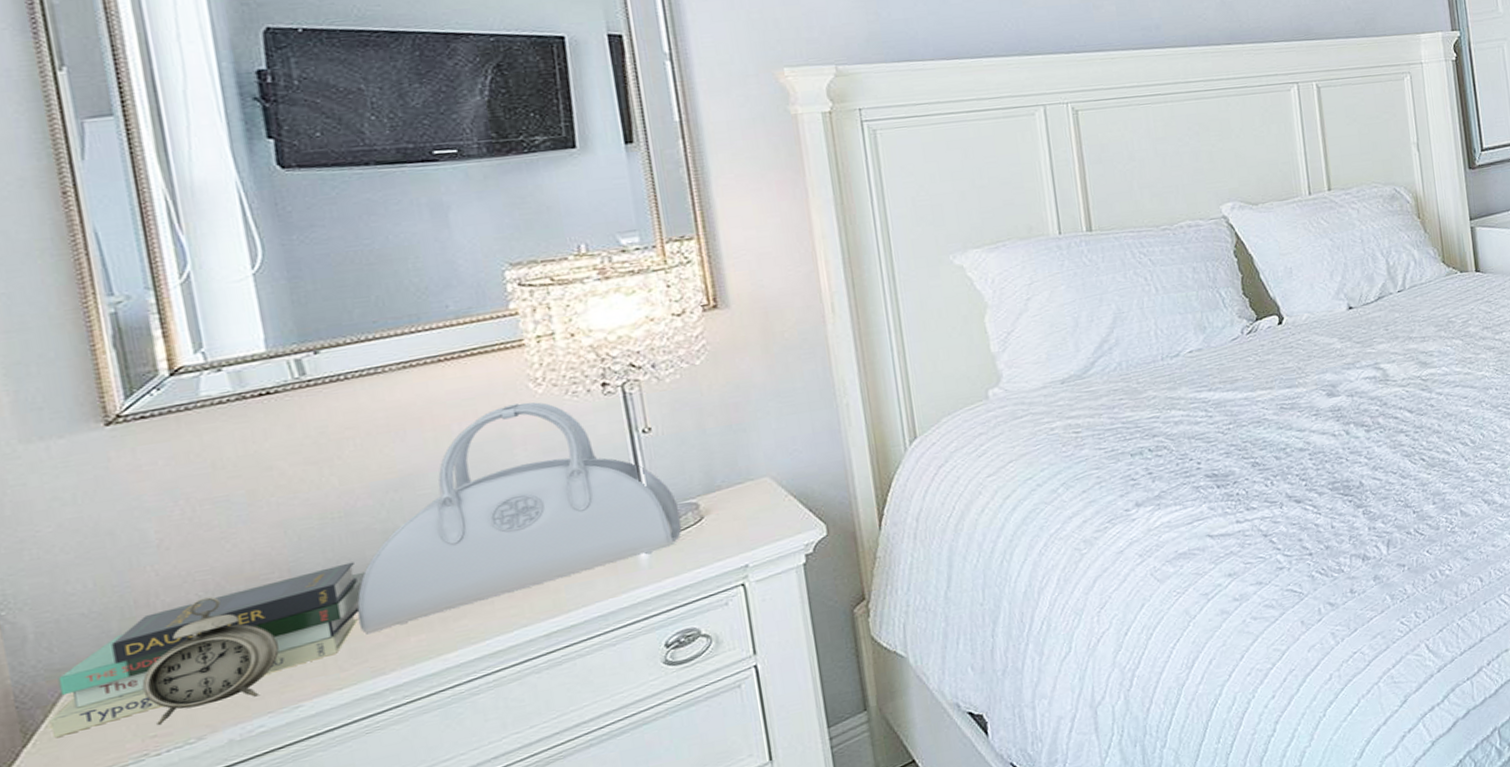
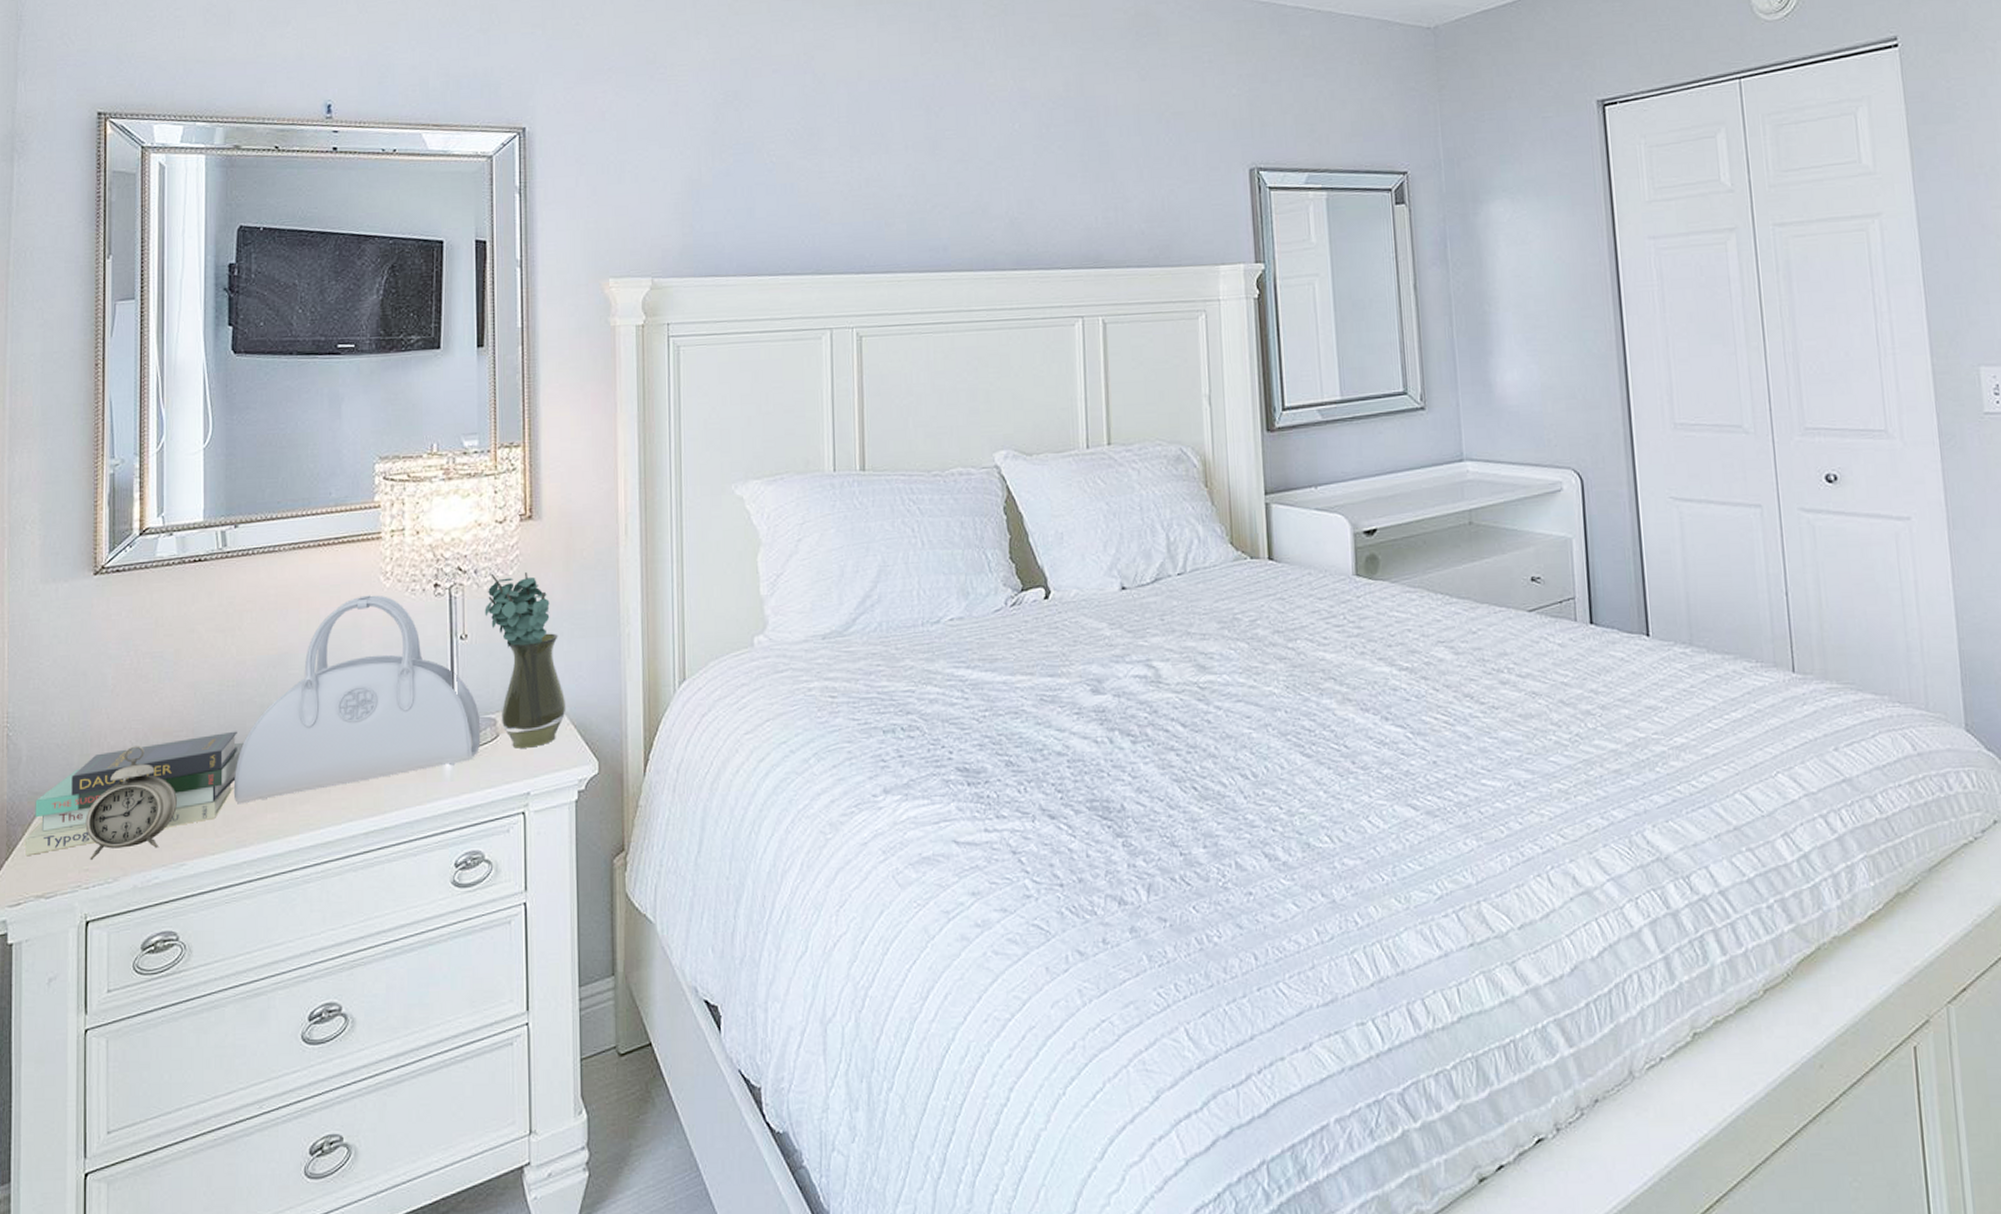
vase: none [669,360,782,527] -> present [484,572,566,748]

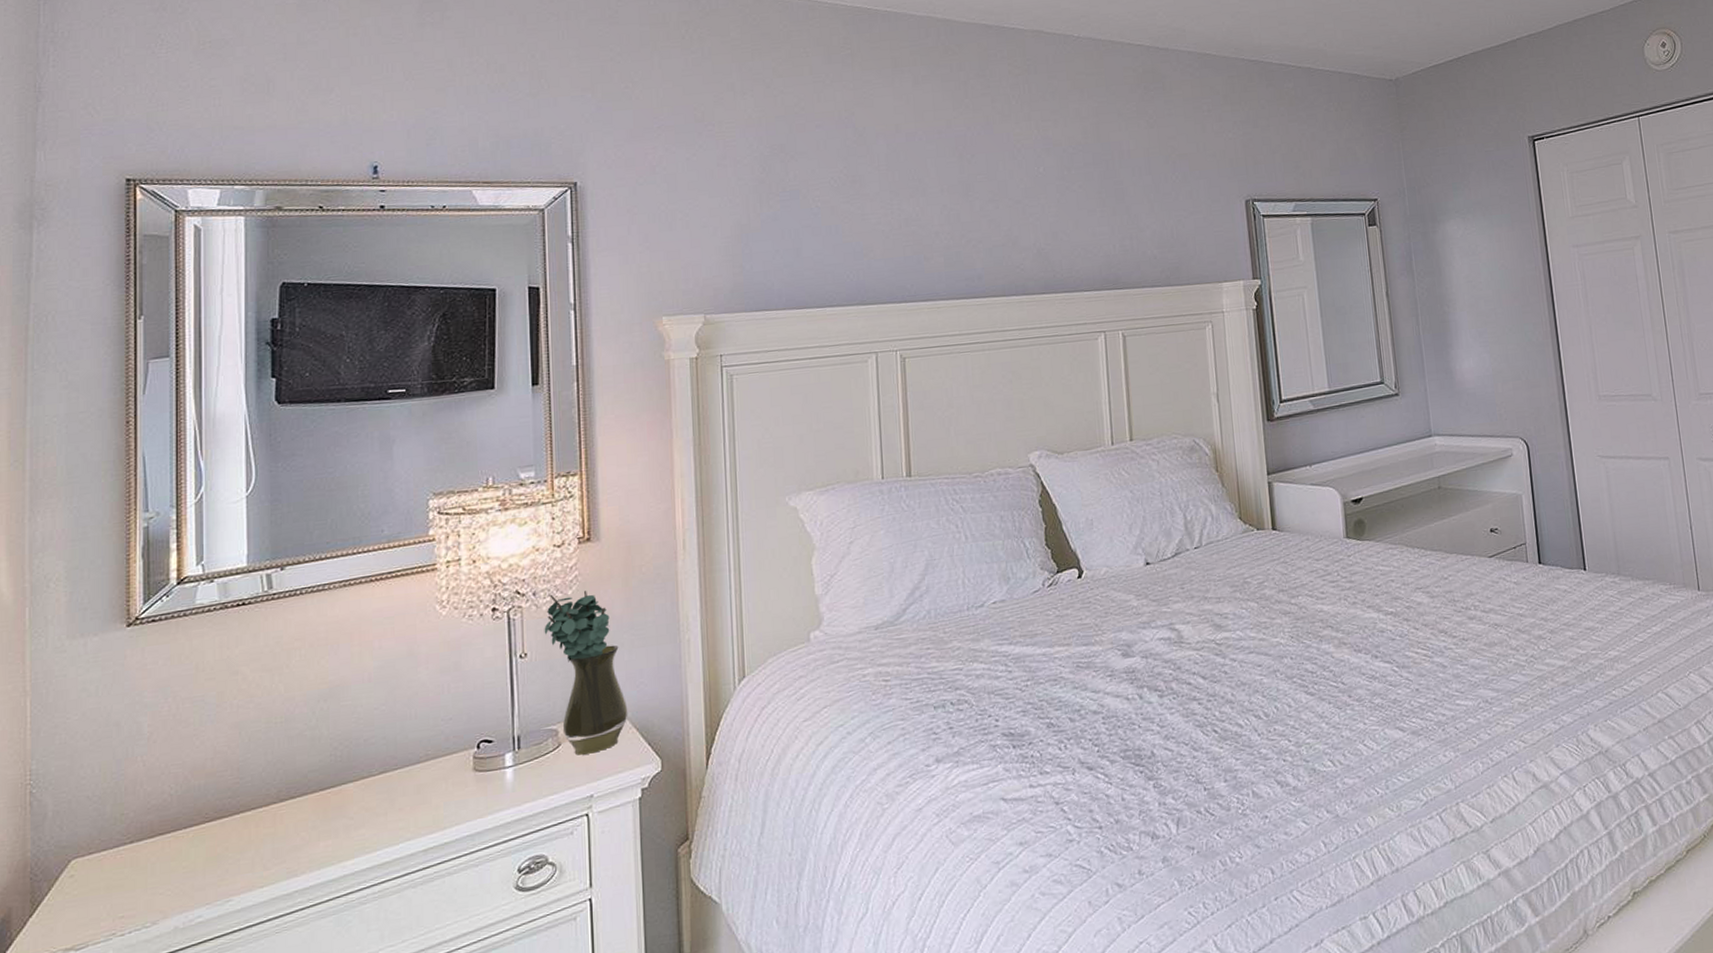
books: present [25,731,244,855] -> none [52,765,294,910]
alarm clock: present [85,746,177,861] -> none [120,789,221,908]
handbag: present [233,595,481,804] -> none [283,623,543,836]

